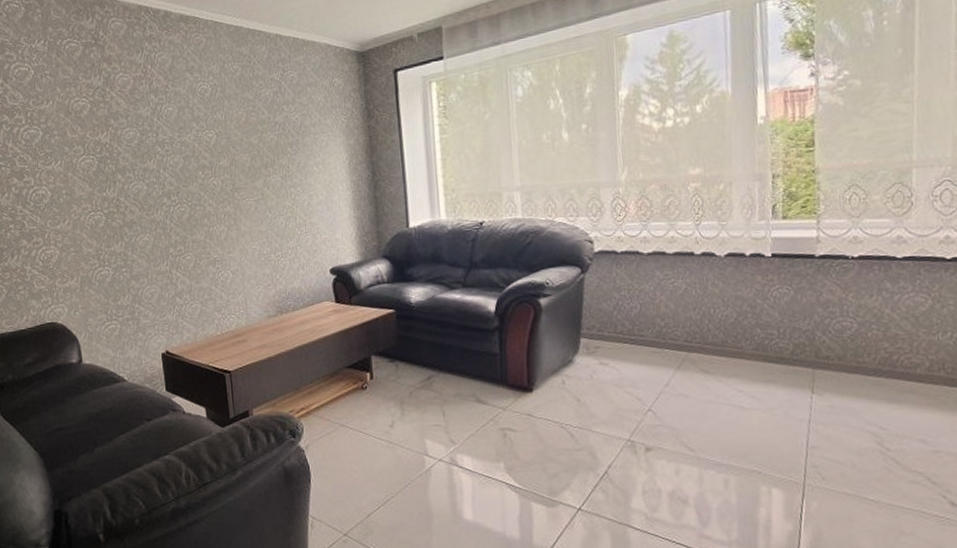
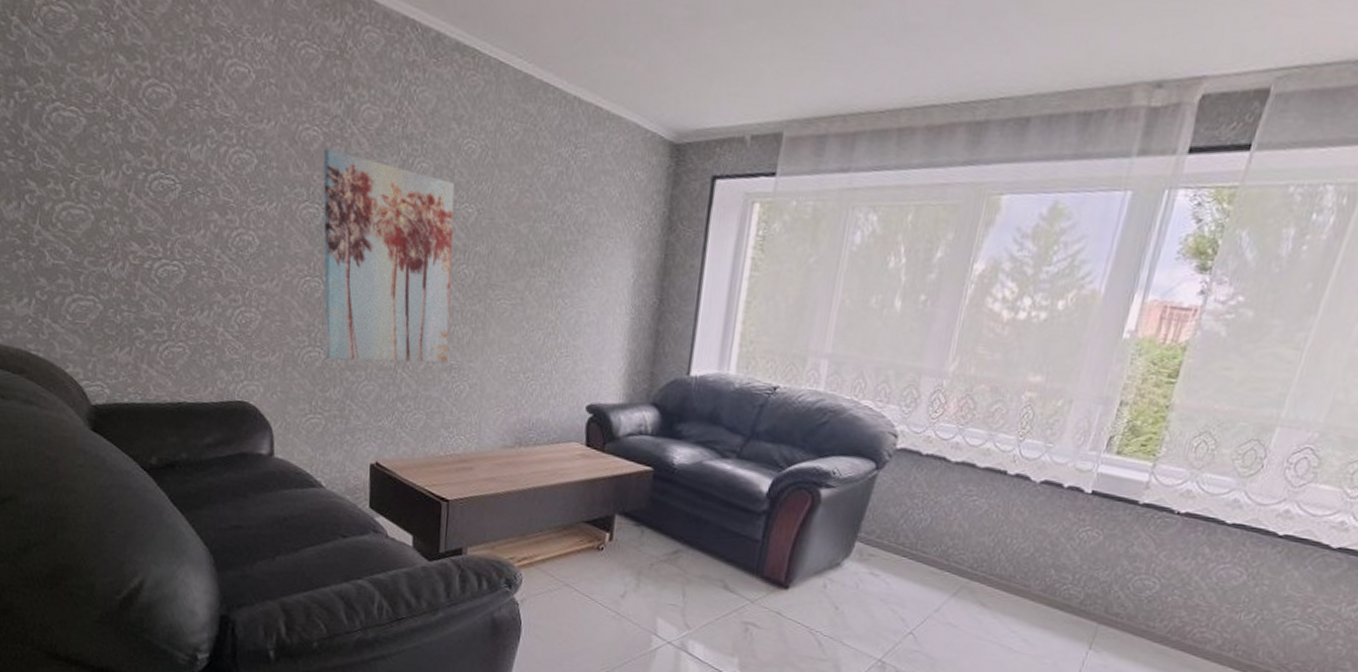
wall art: none [92,112,212,275] -> present [323,148,455,363]

